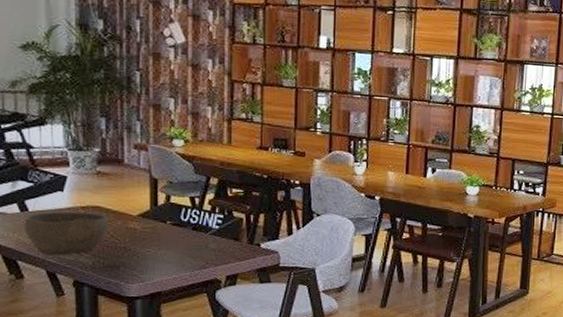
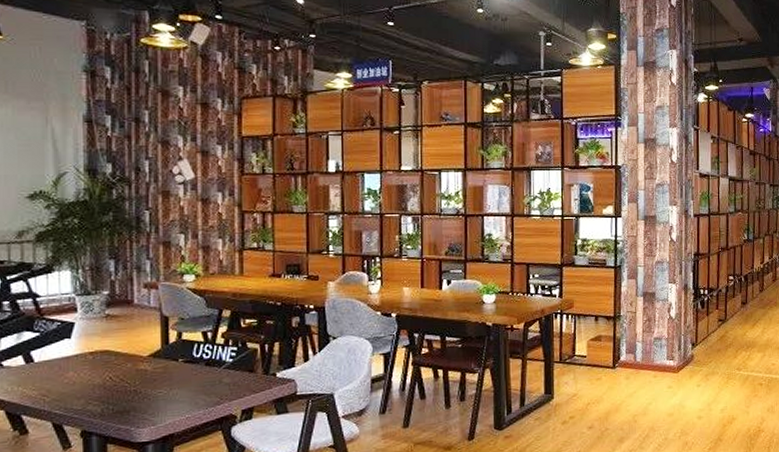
bowl: present [24,211,110,256] -> none [29,357,120,407]

